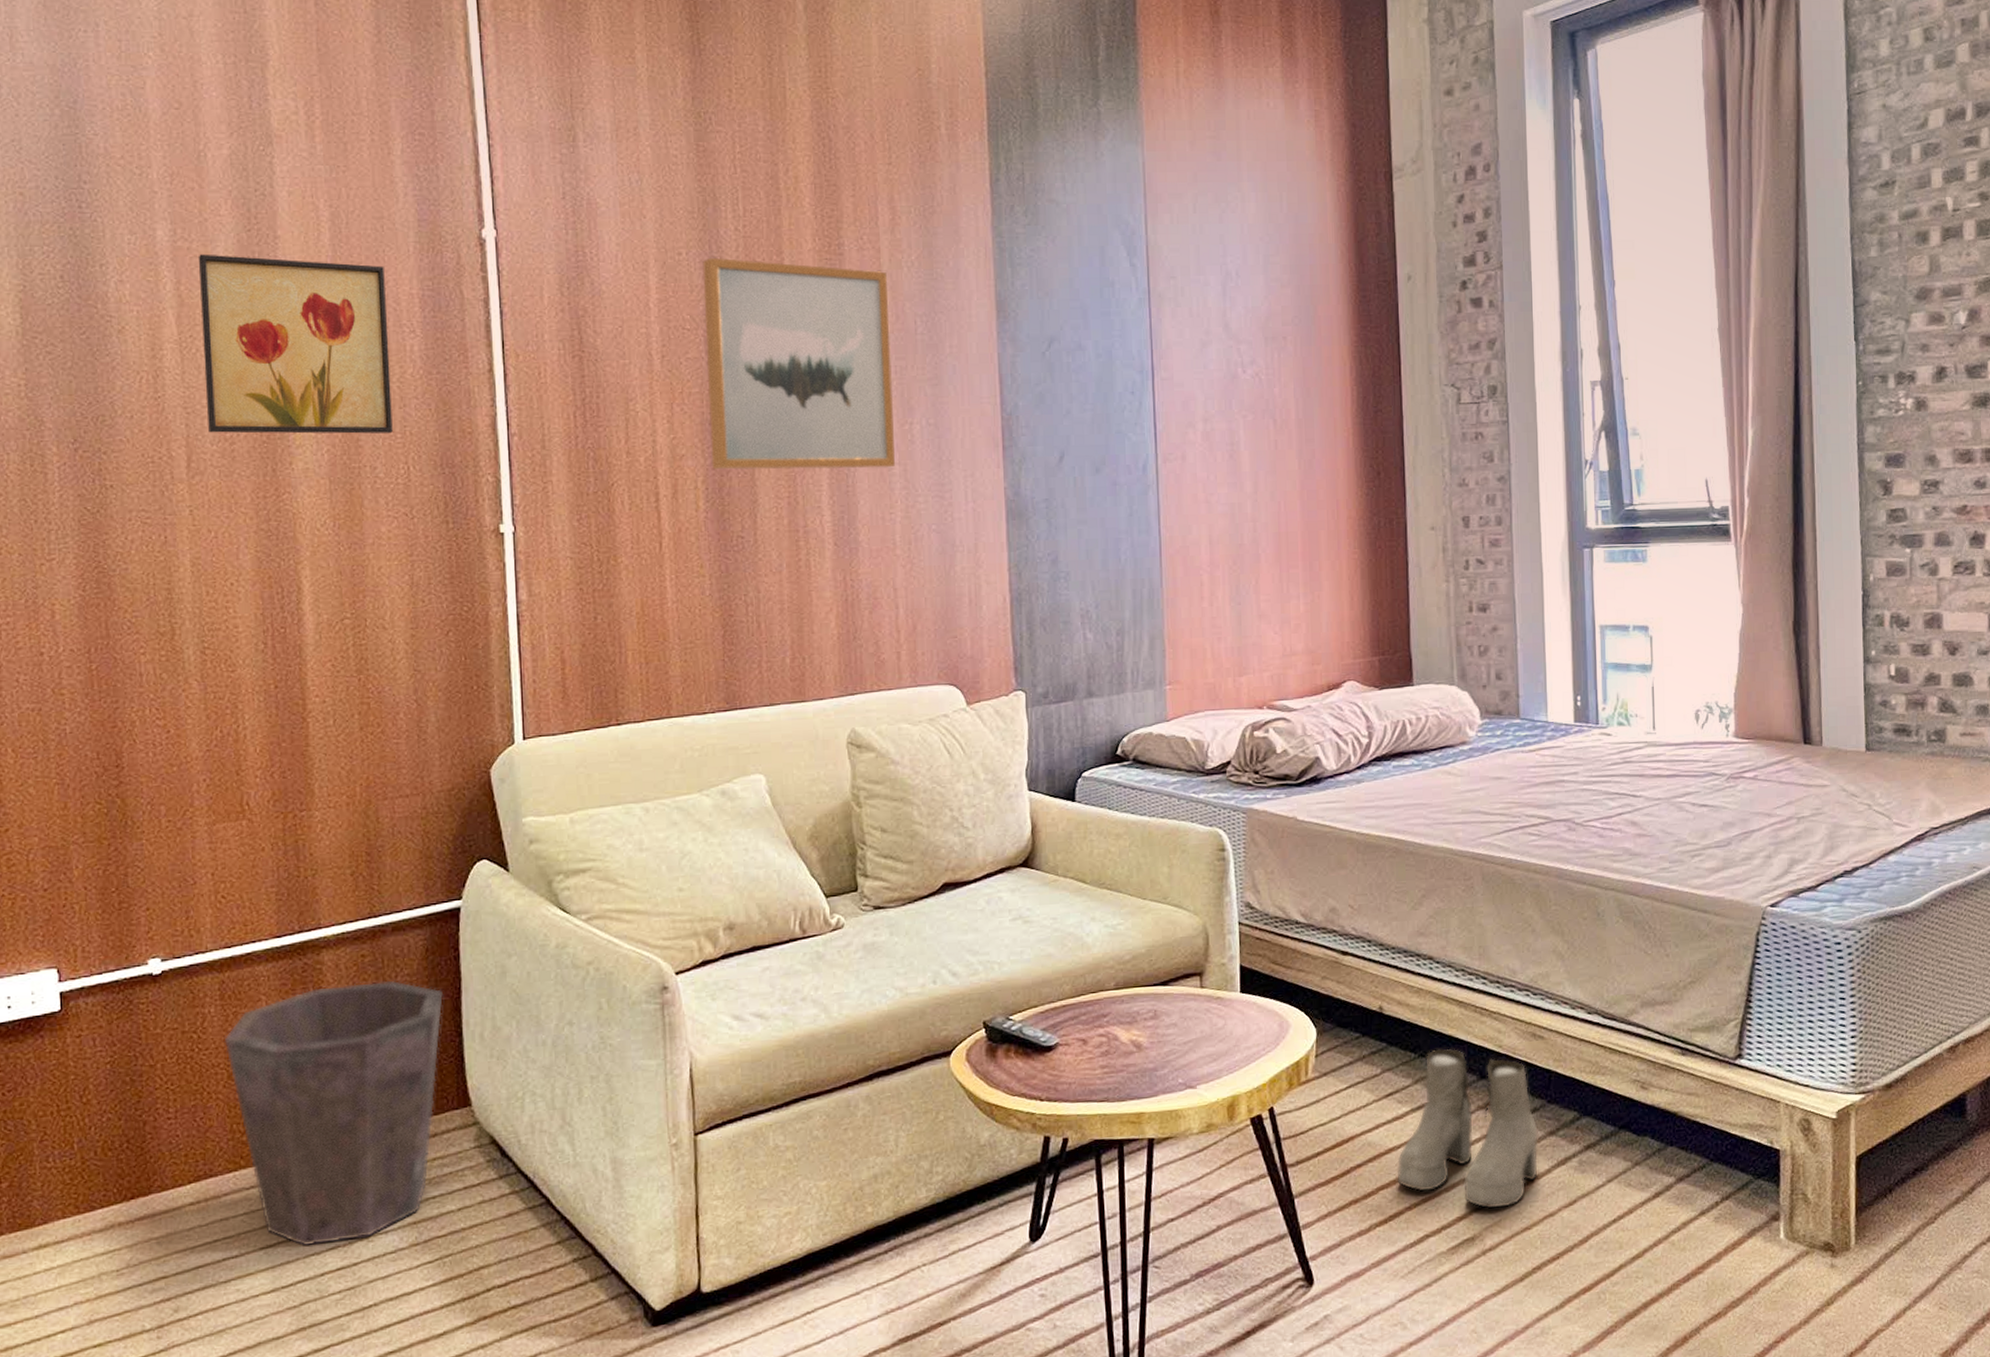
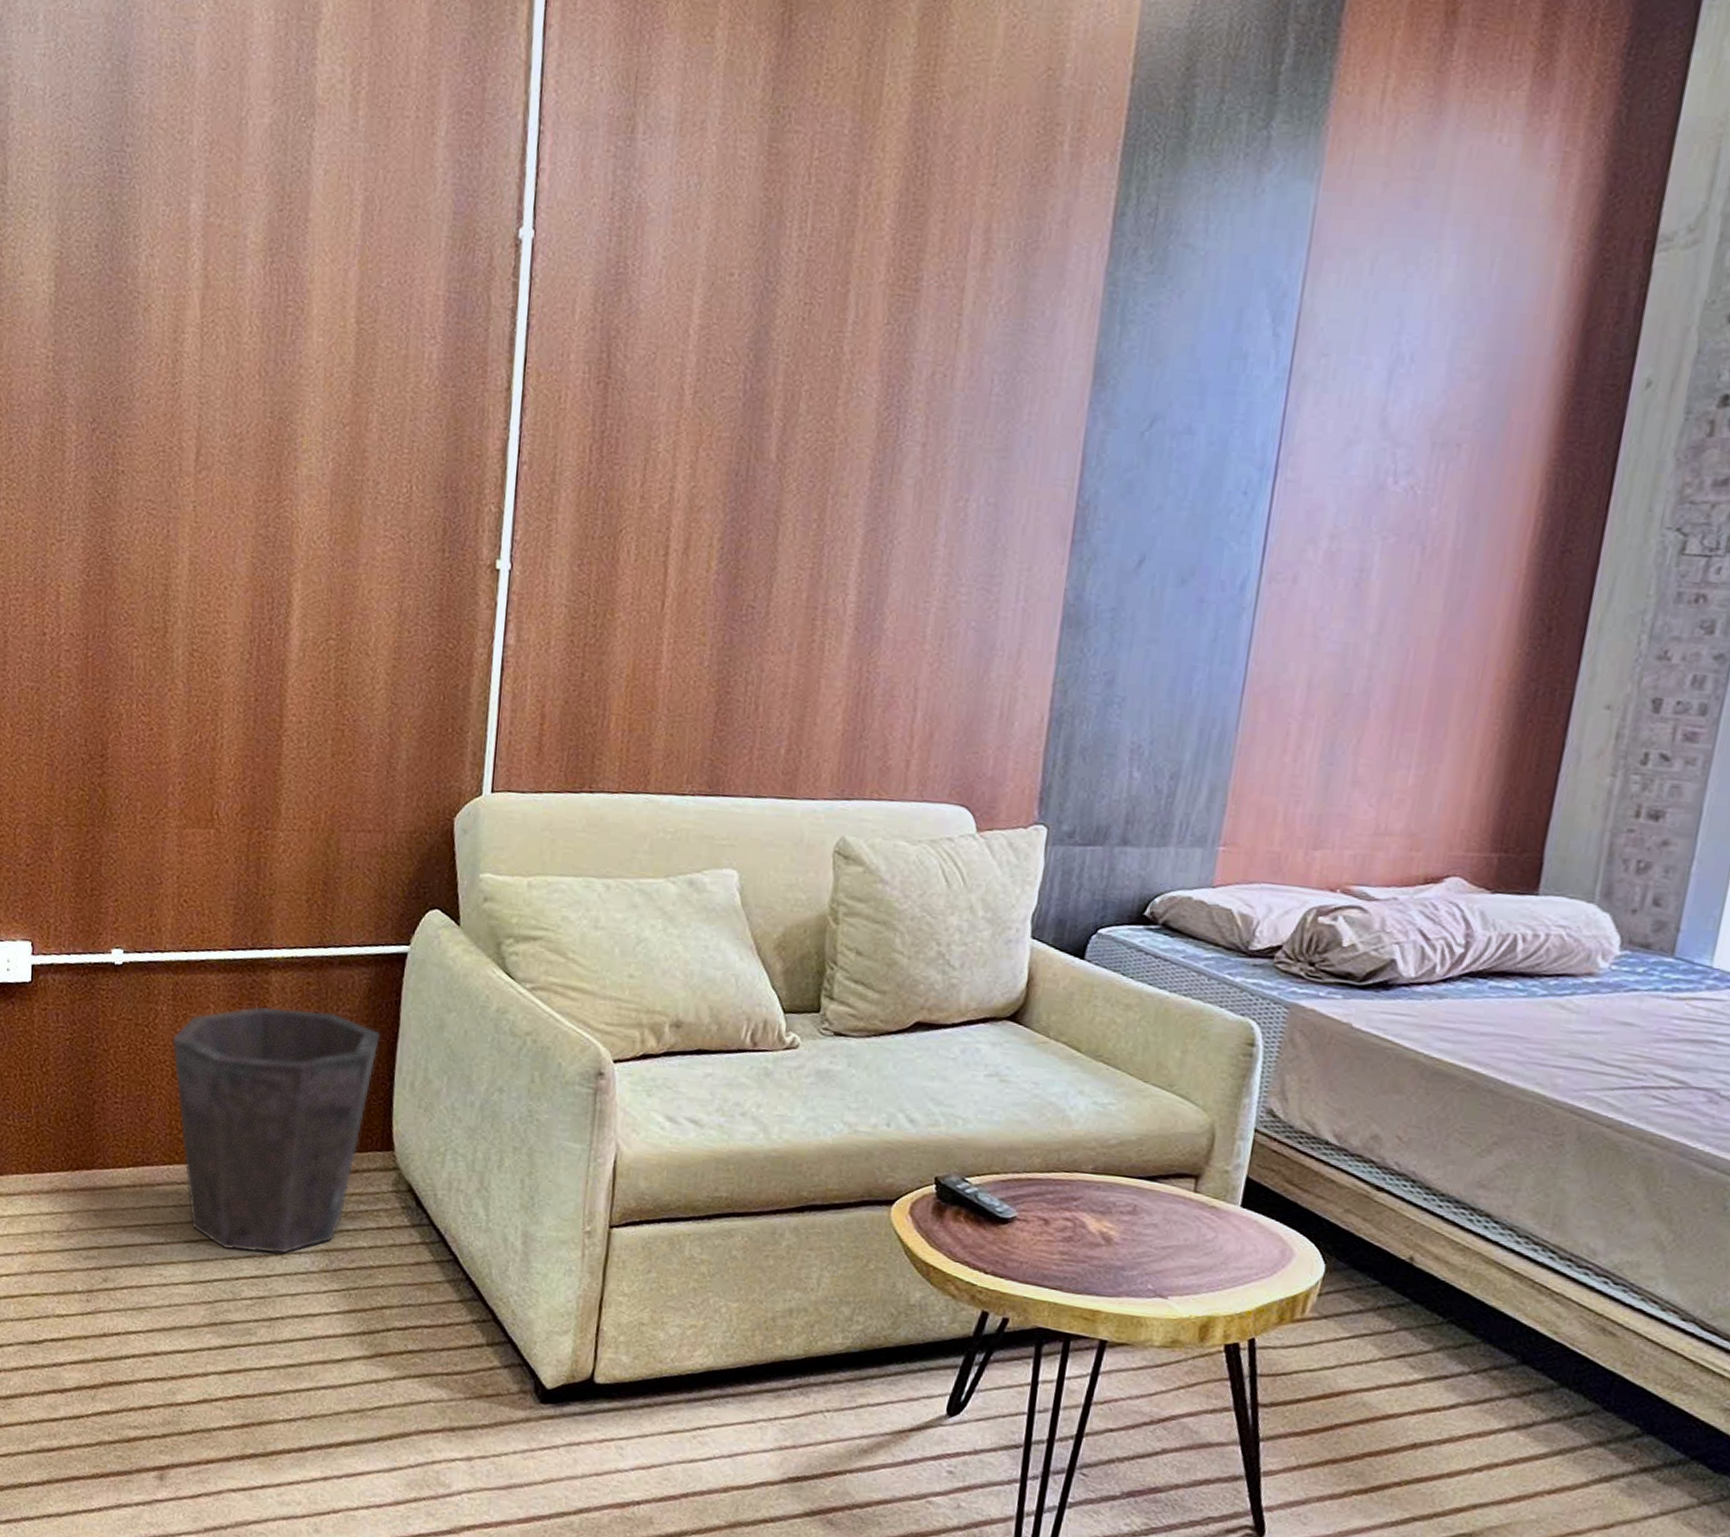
wall art: present [198,254,393,434] -> none [220,232,413,448]
wall art: present [702,257,895,470] -> none [731,281,968,549]
boots: present [1396,1048,1538,1209] -> none [1389,1318,1584,1512]

